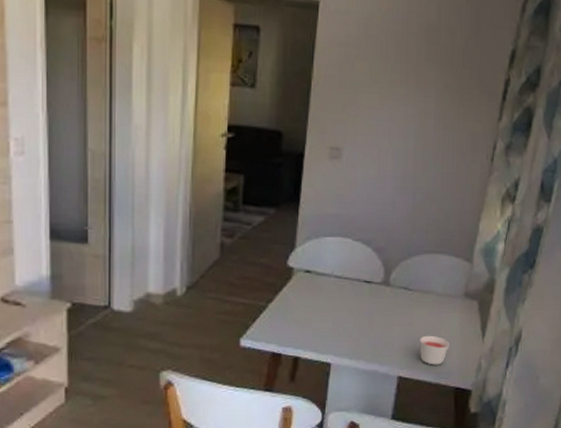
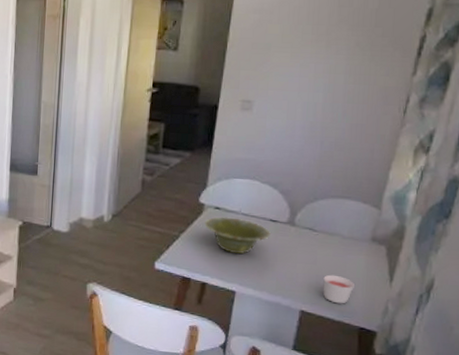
dish: none [294,281,365,322] -> present [204,217,271,254]

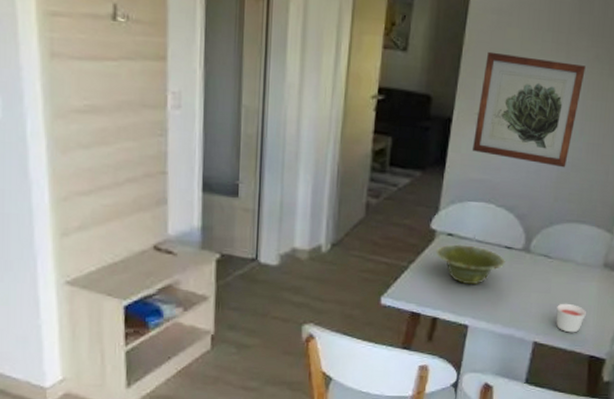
wall art: none [237,46,346,147] -> present [471,51,586,168]

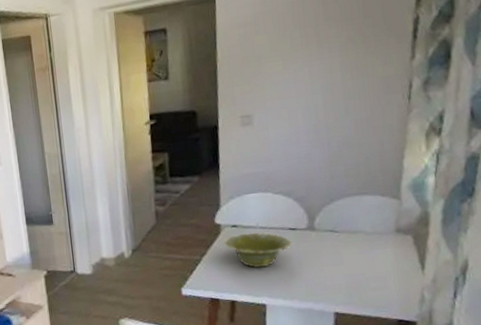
wall art: present [471,51,586,168] -> none [240,50,340,150]
candle: present [556,303,586,333] -> none [353,272,386,300]

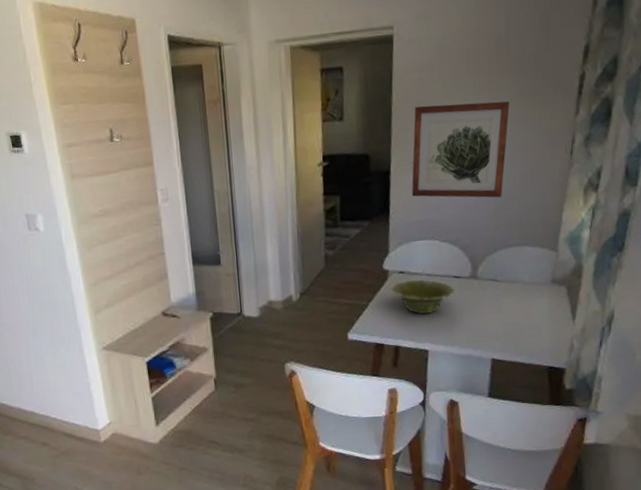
wall art: none [240,50,340,150] -> present [411,101,510,198]

